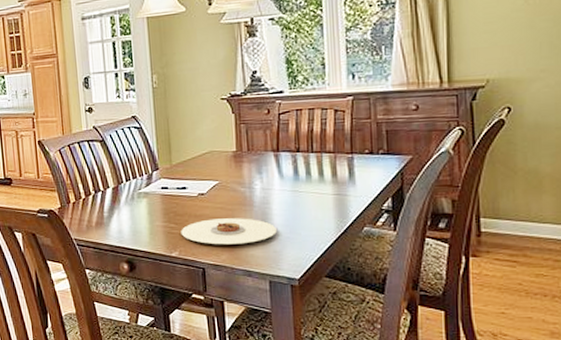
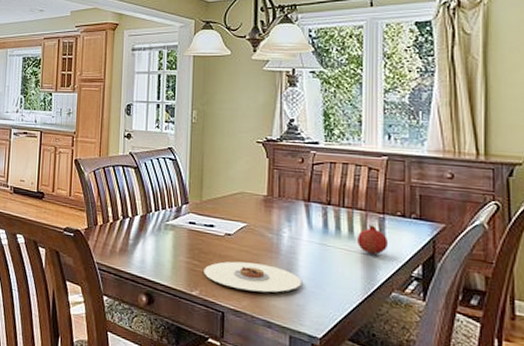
fruit: none [328,166,357,194] -> present [358,224,387,255]

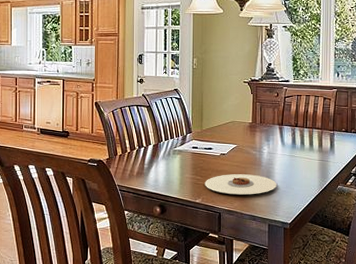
fruit: present [358,224,387,255] -> none [316,139,336,160]

